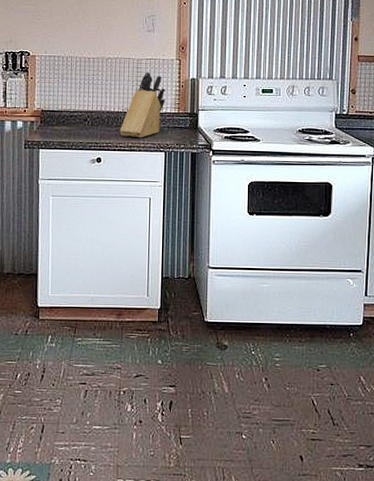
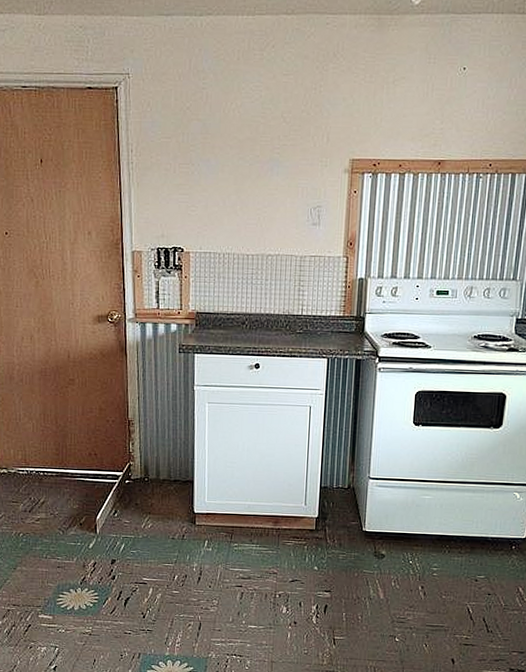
knife block: present [119,72,166,138] -> none [279,271,331,343]

